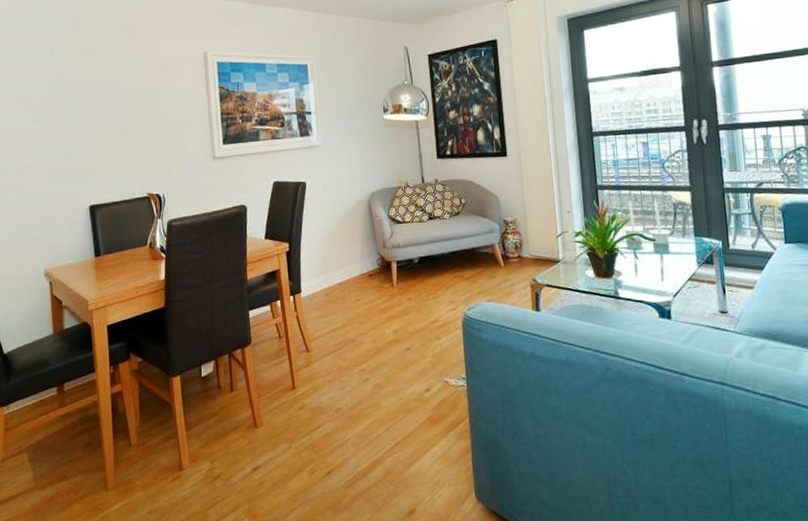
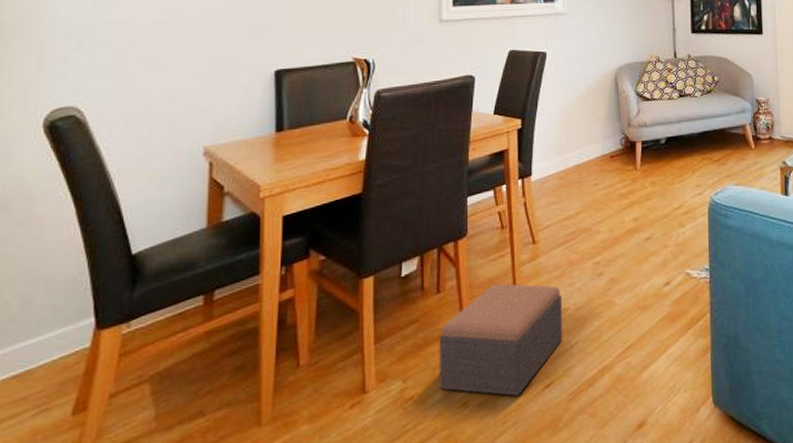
footstool: none [236,384,338,481] -> present [439,283,563,397]

